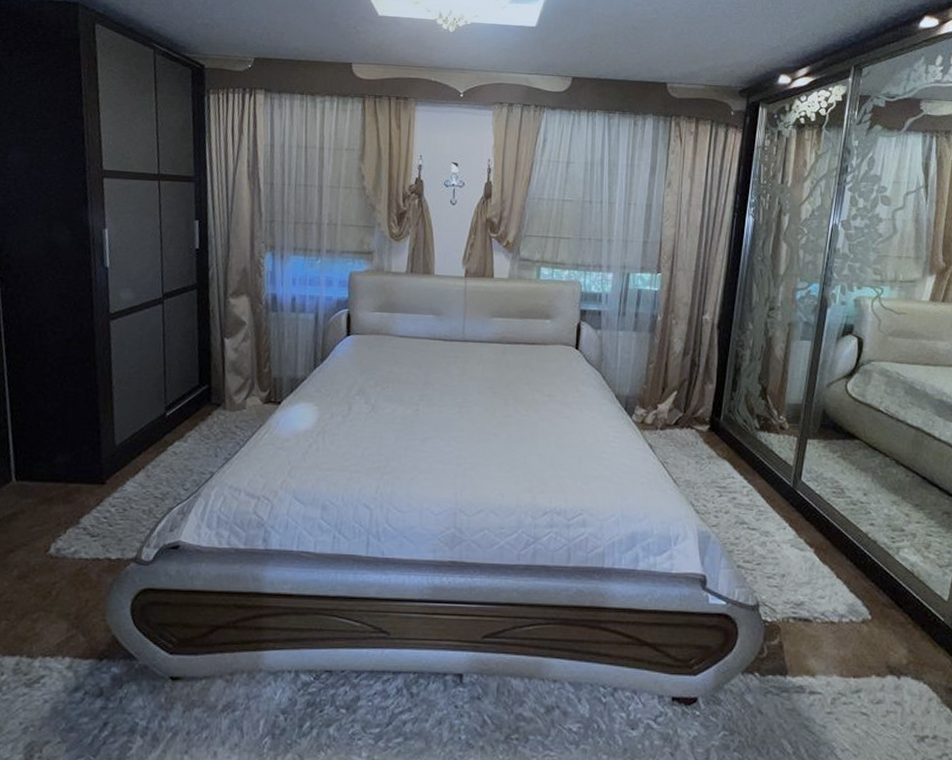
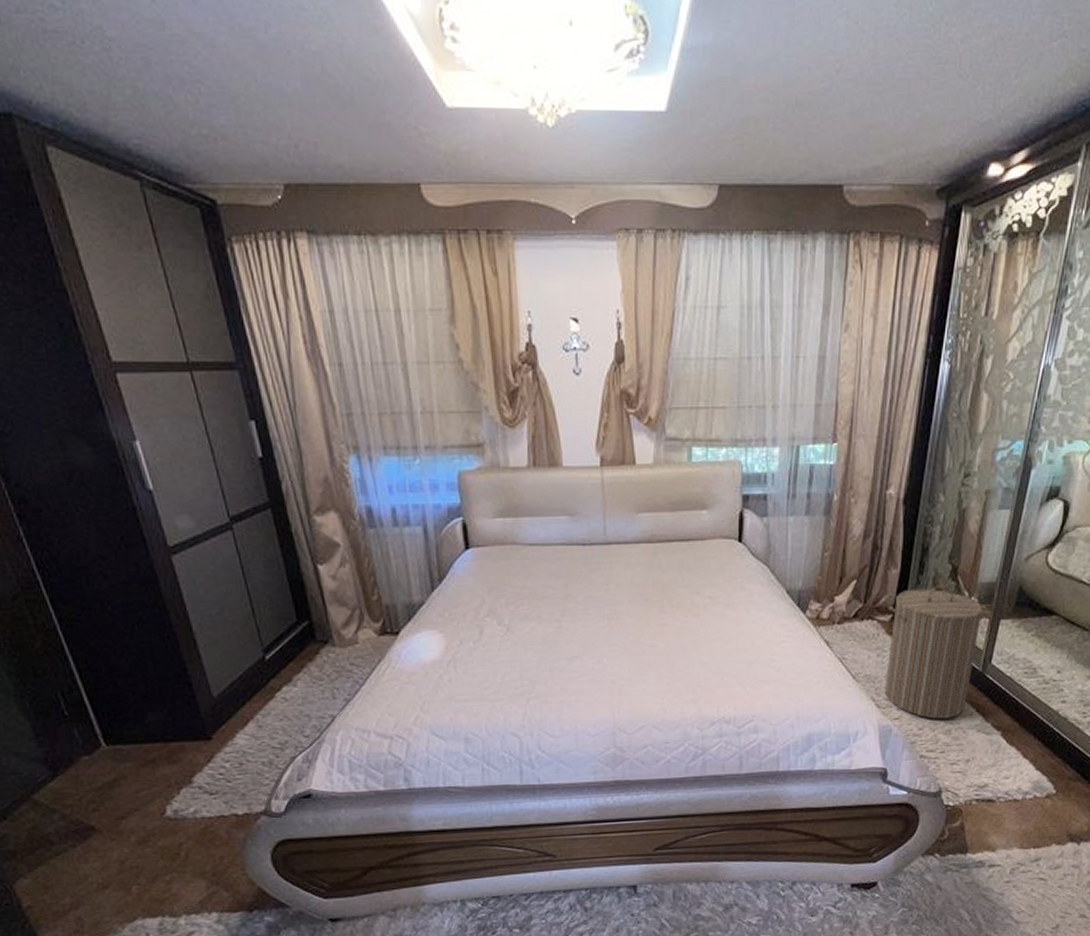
laundry hamper: none [703,402,796,530] -> present [884,585,989,719]

